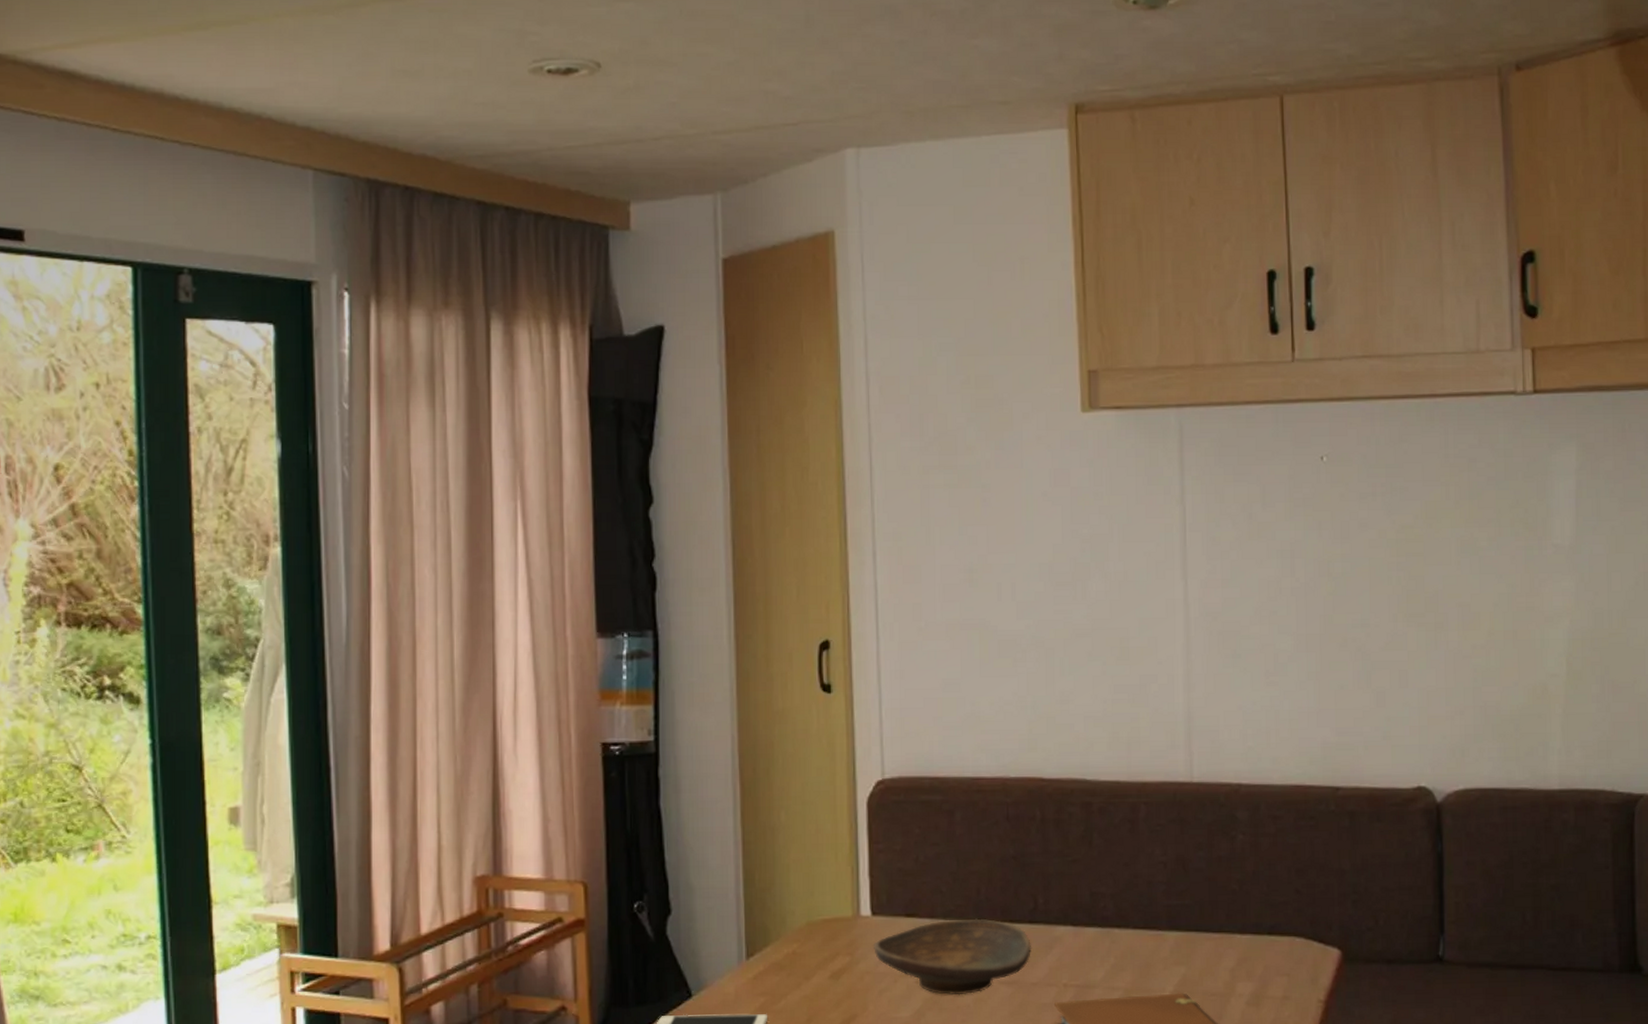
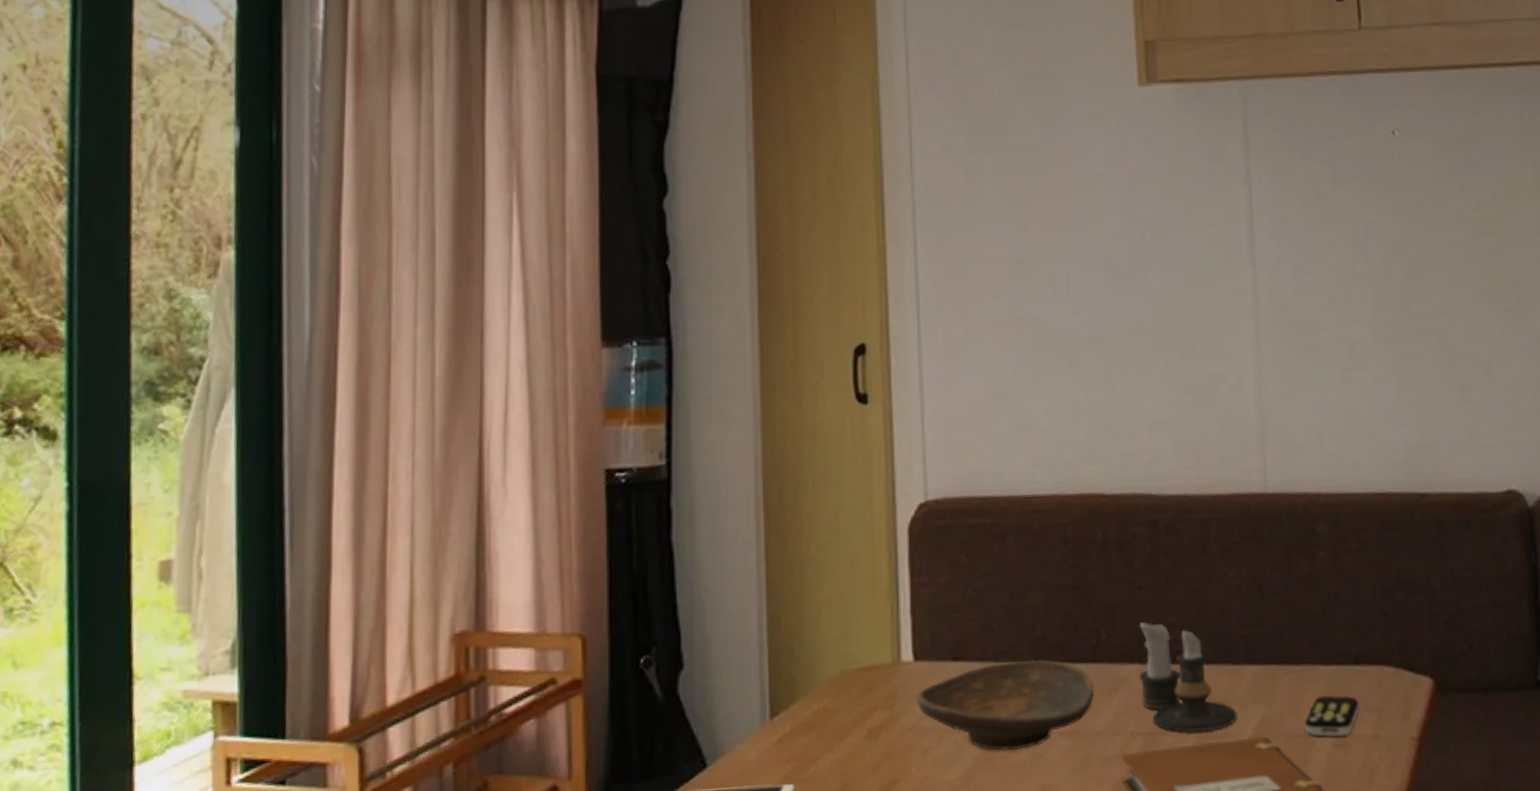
candle: none [1071,891,1160,987] -> present [1138,622,1237,733]
remote control: none [1221,960,1272,997] -> present [1304,695,1360,738]

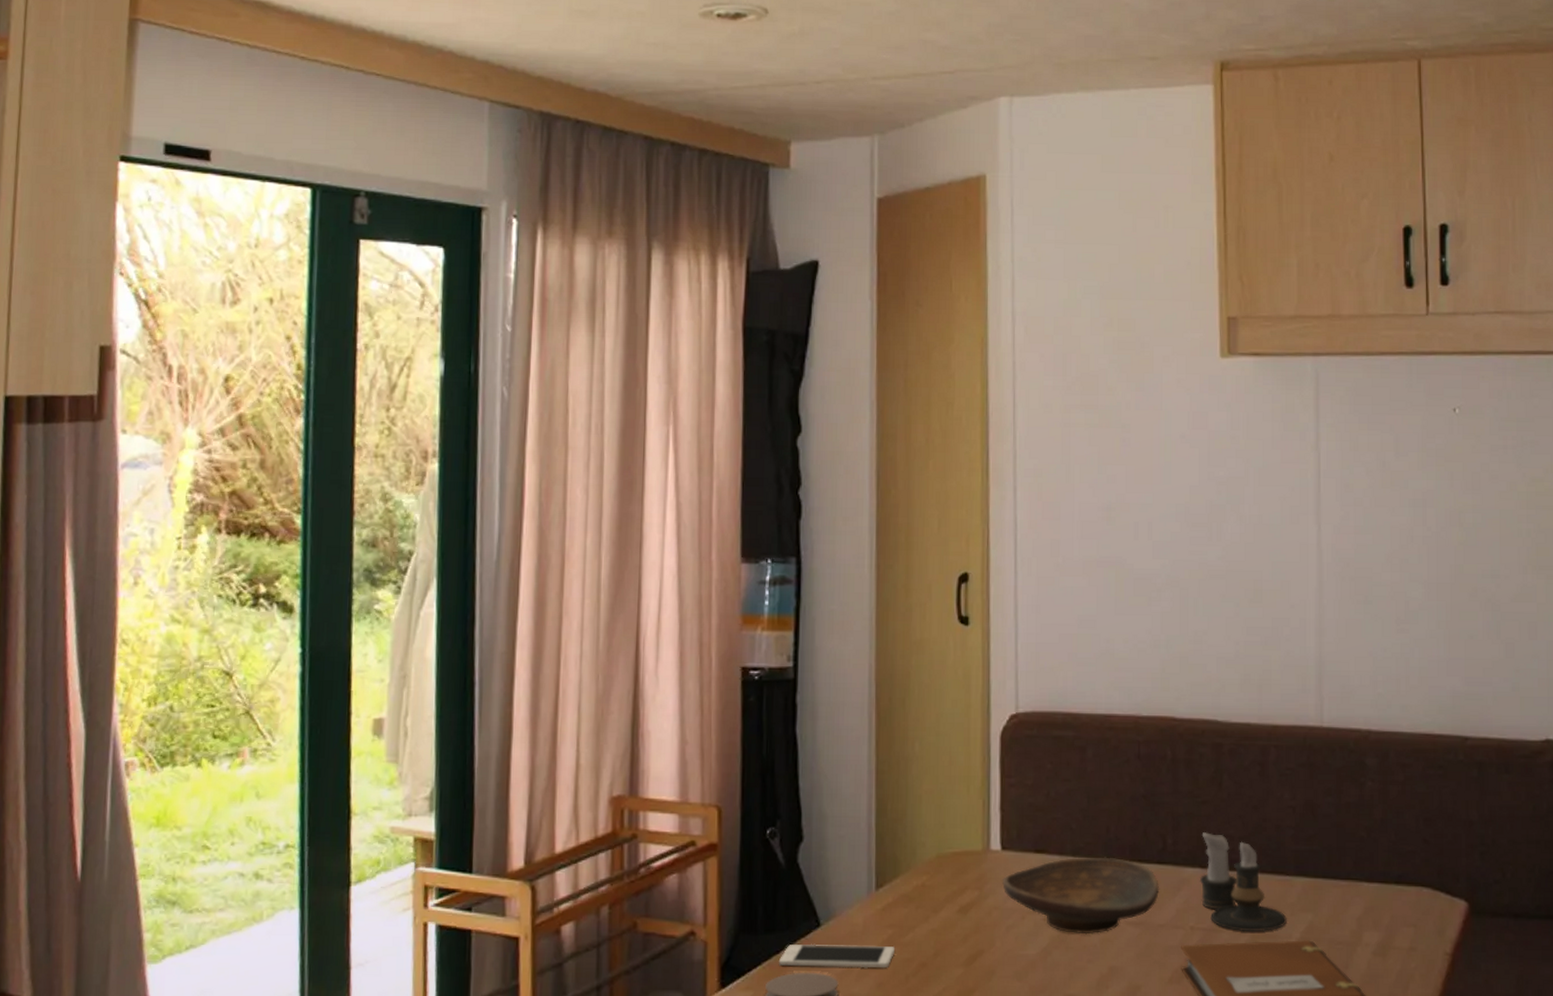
remote control: present [1304,695,1360,738] -> none [1347,909,1399,947]

